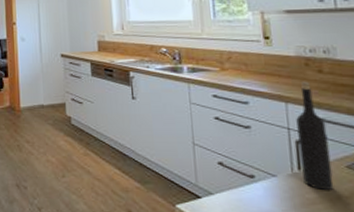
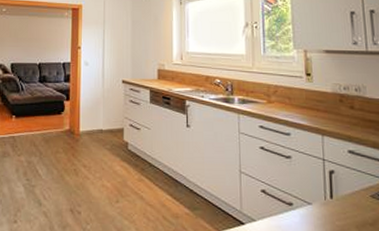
wine bottle: present [296,81,334,190] -> none [330,116,360,218]

